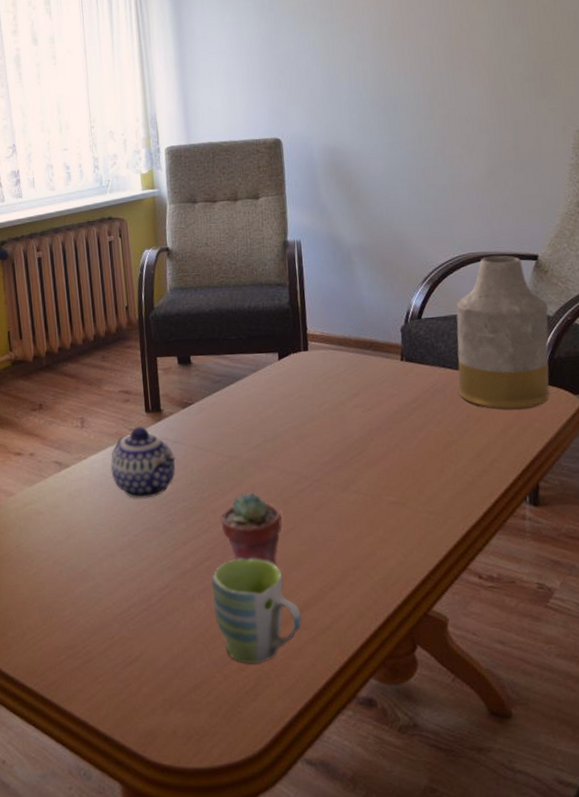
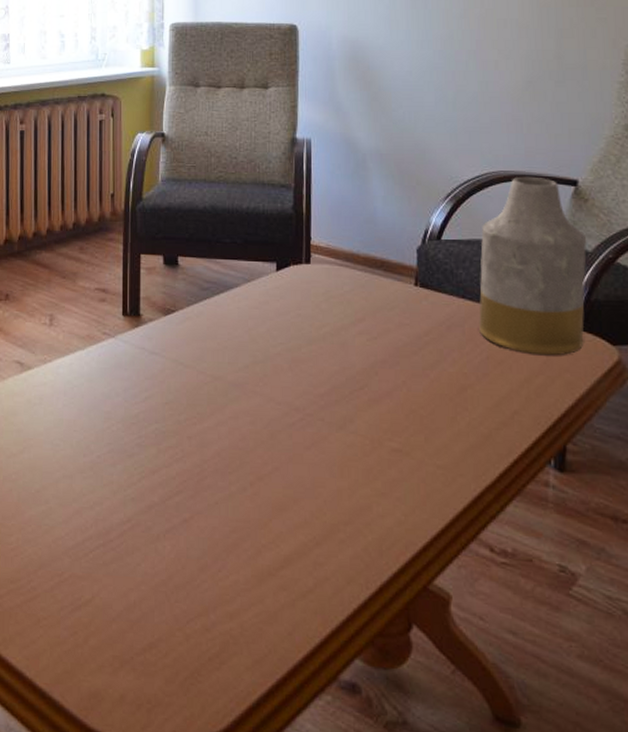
teapot: present [110,426,176,499] -> none [78,331,153,415]
mug: present [211,558,302,663] -> none [180,496,281,625]
potted succulent: present [220,493,283,567] -> none [197,420,267,511]

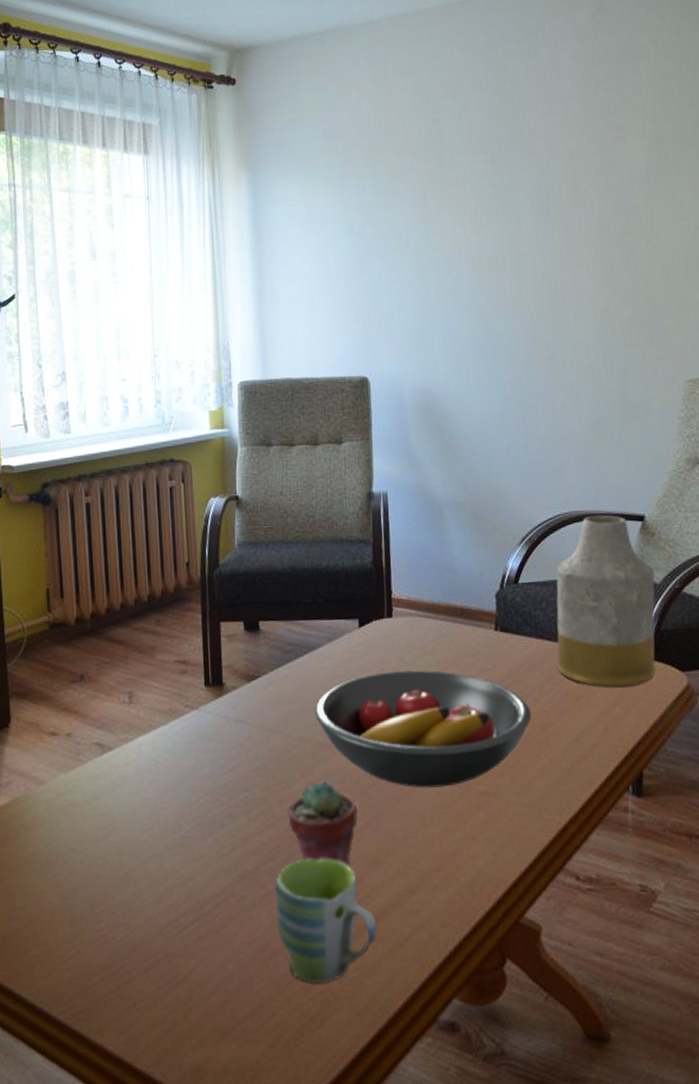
mug: none [180,496,281,625] -> present [274,857,378,983]
potted succulent: none [197,420,267,511] -> present [287,781,359,868]
fruit bowl: none [229,317,450,440] -> present [315,670,532,788]

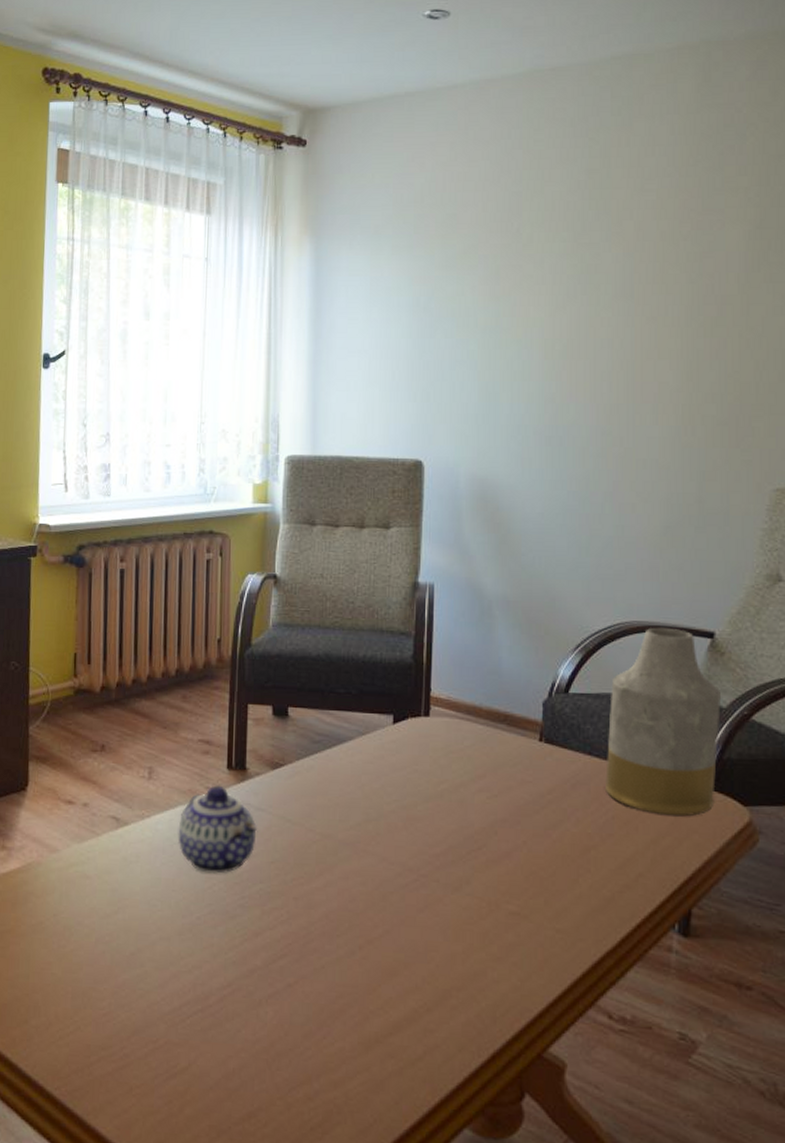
teapot: none [161,702,239,788] -> present [177,785,258,874]
mug: present [274,857,378,983] -> none [283,960,389,1094]
potted succulent: present [287,781,359,868] -> none [303,881,378,976]
fruit bowl: present [315,670,532,788] -> none [340,773,573,902]

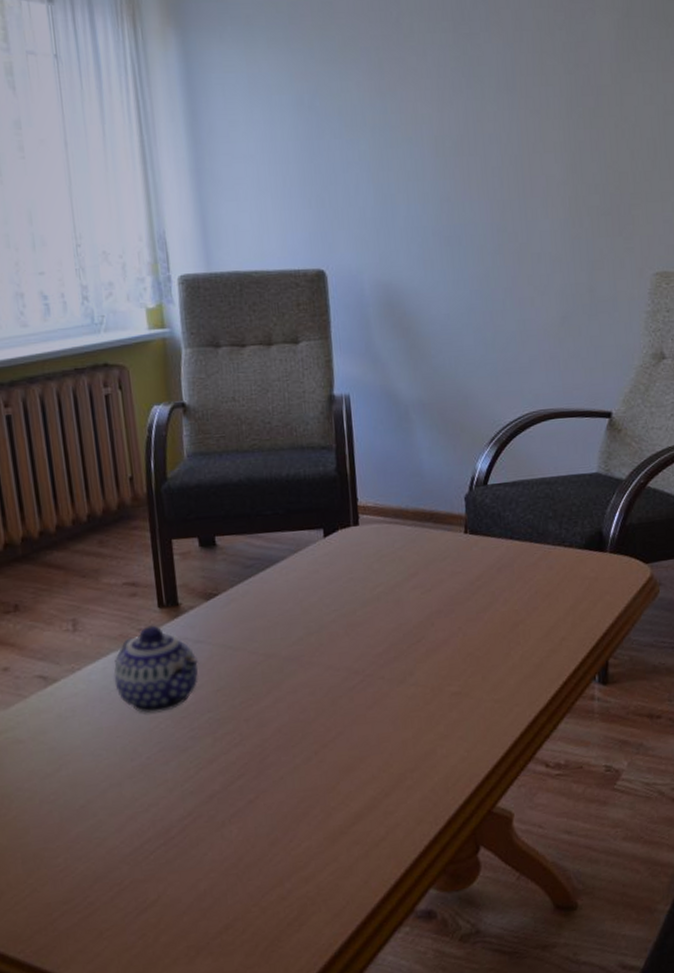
vase: present [605,627,721,816] -> none [525,412,621,584]

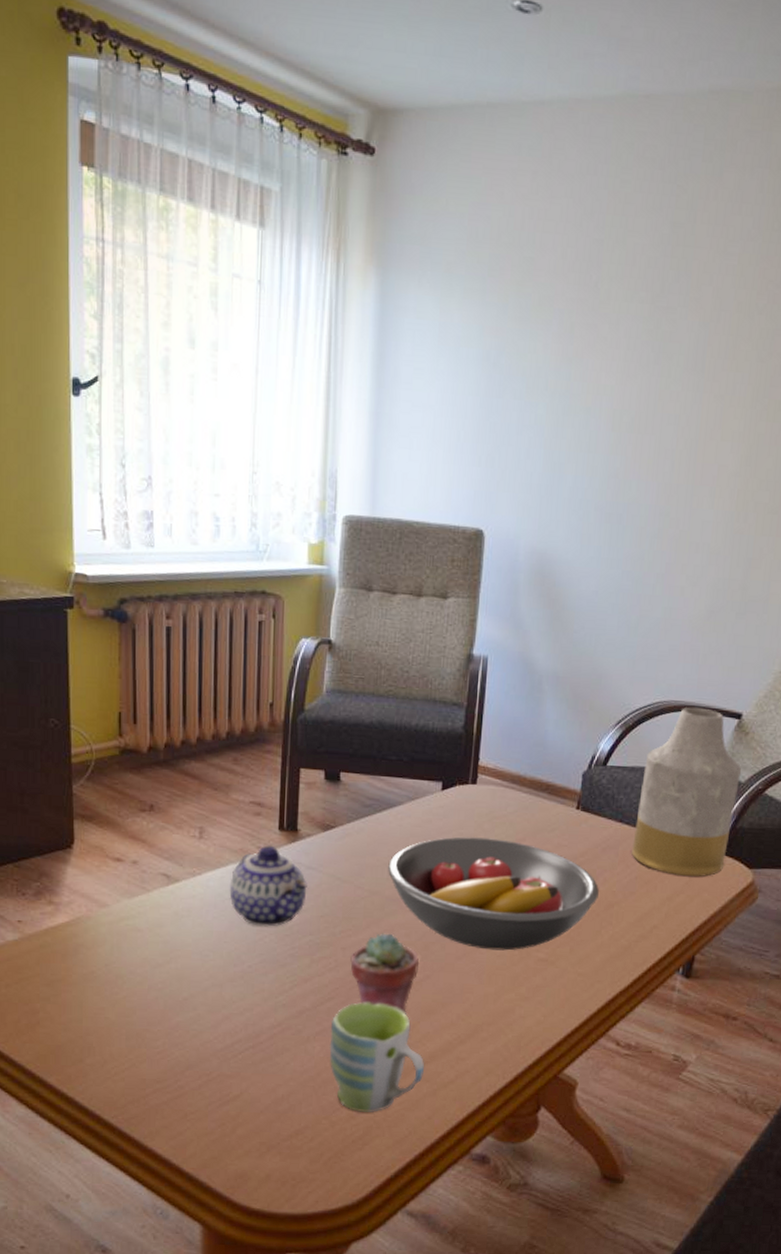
mug: none [244,770,353,891] -> present [329,1002,425,1112]
potted succulent: none [255,695,330,778] -> present [350,933,420,1015]
fruit bowl: none [280,577,502,694] -> present [388,836,600,951]
vase: none [525,412,621,584] -> present [632,707,741,877]

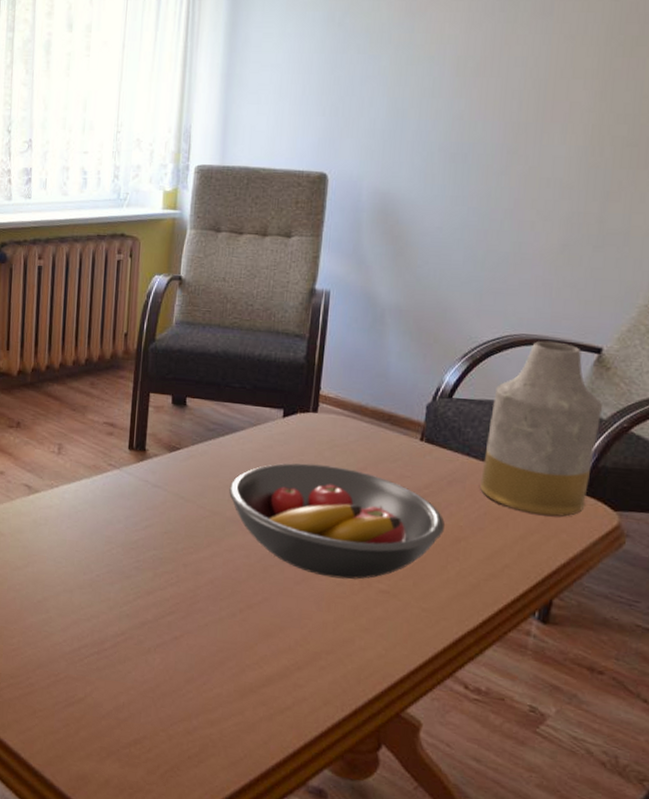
teapot: present [229,845,309,927] -> none [82,463,154,540]
mug: present [329,1002,425,1112] -> none [169,619,262,731]
potted succulent: present [350,933,420,1015] -> none [191,552,258,635]

